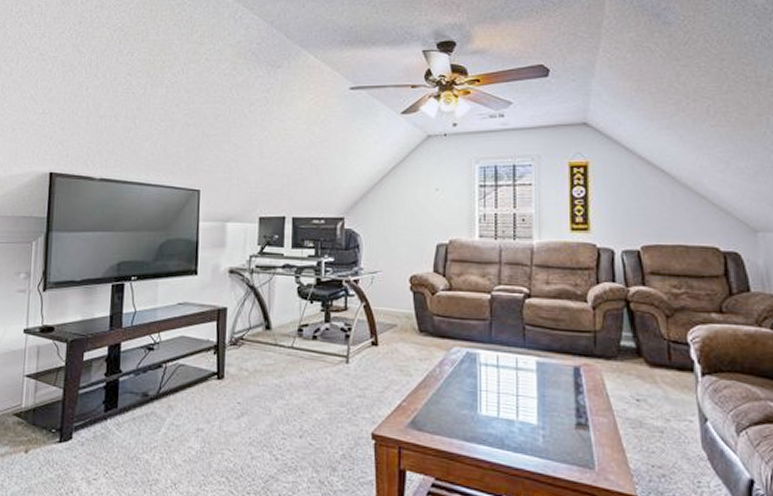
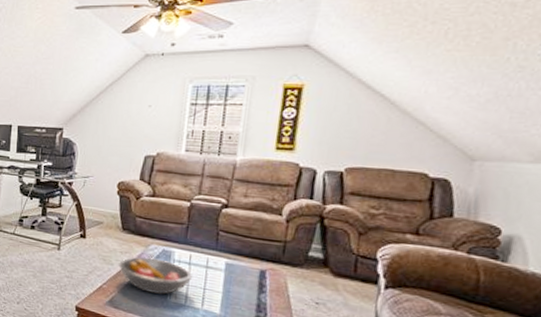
fruit bowl: none [419,363,503,407] -> present [119,257,193,294]

